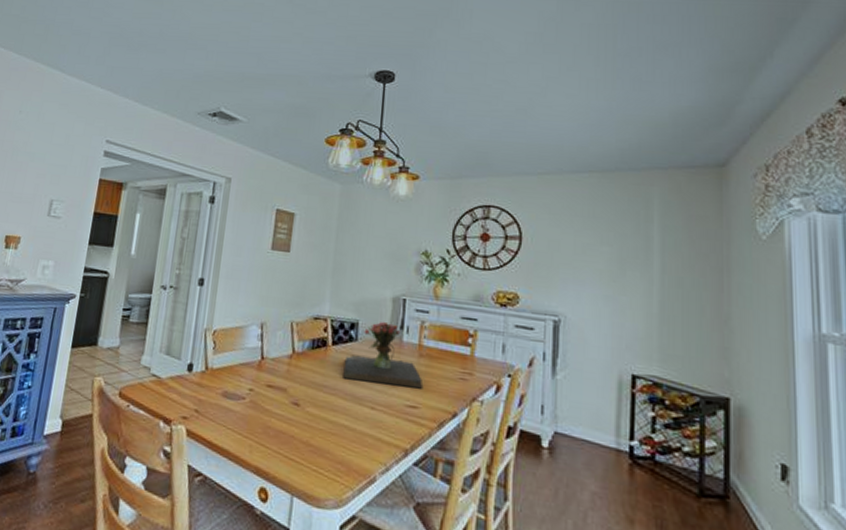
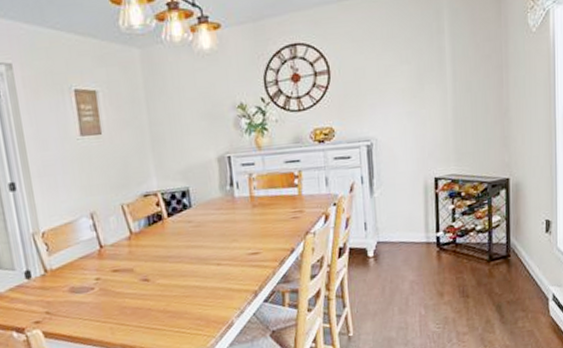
flower arrangement: present [343,321,424,389] -> none [183,182,261,246]

